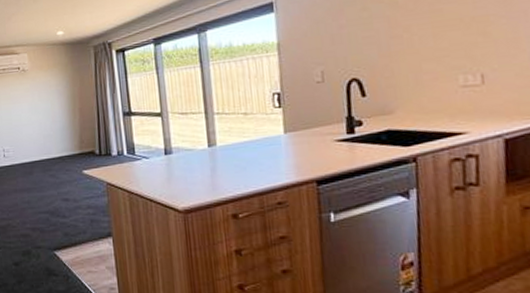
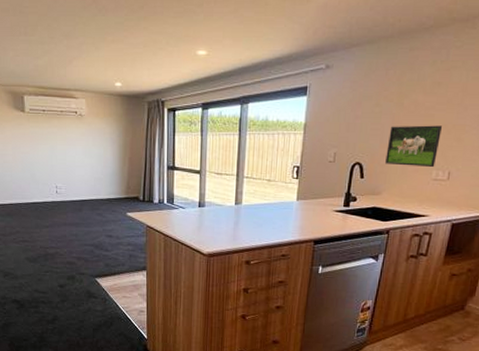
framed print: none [387,20,460,76] -> present [385,125,443,168]

